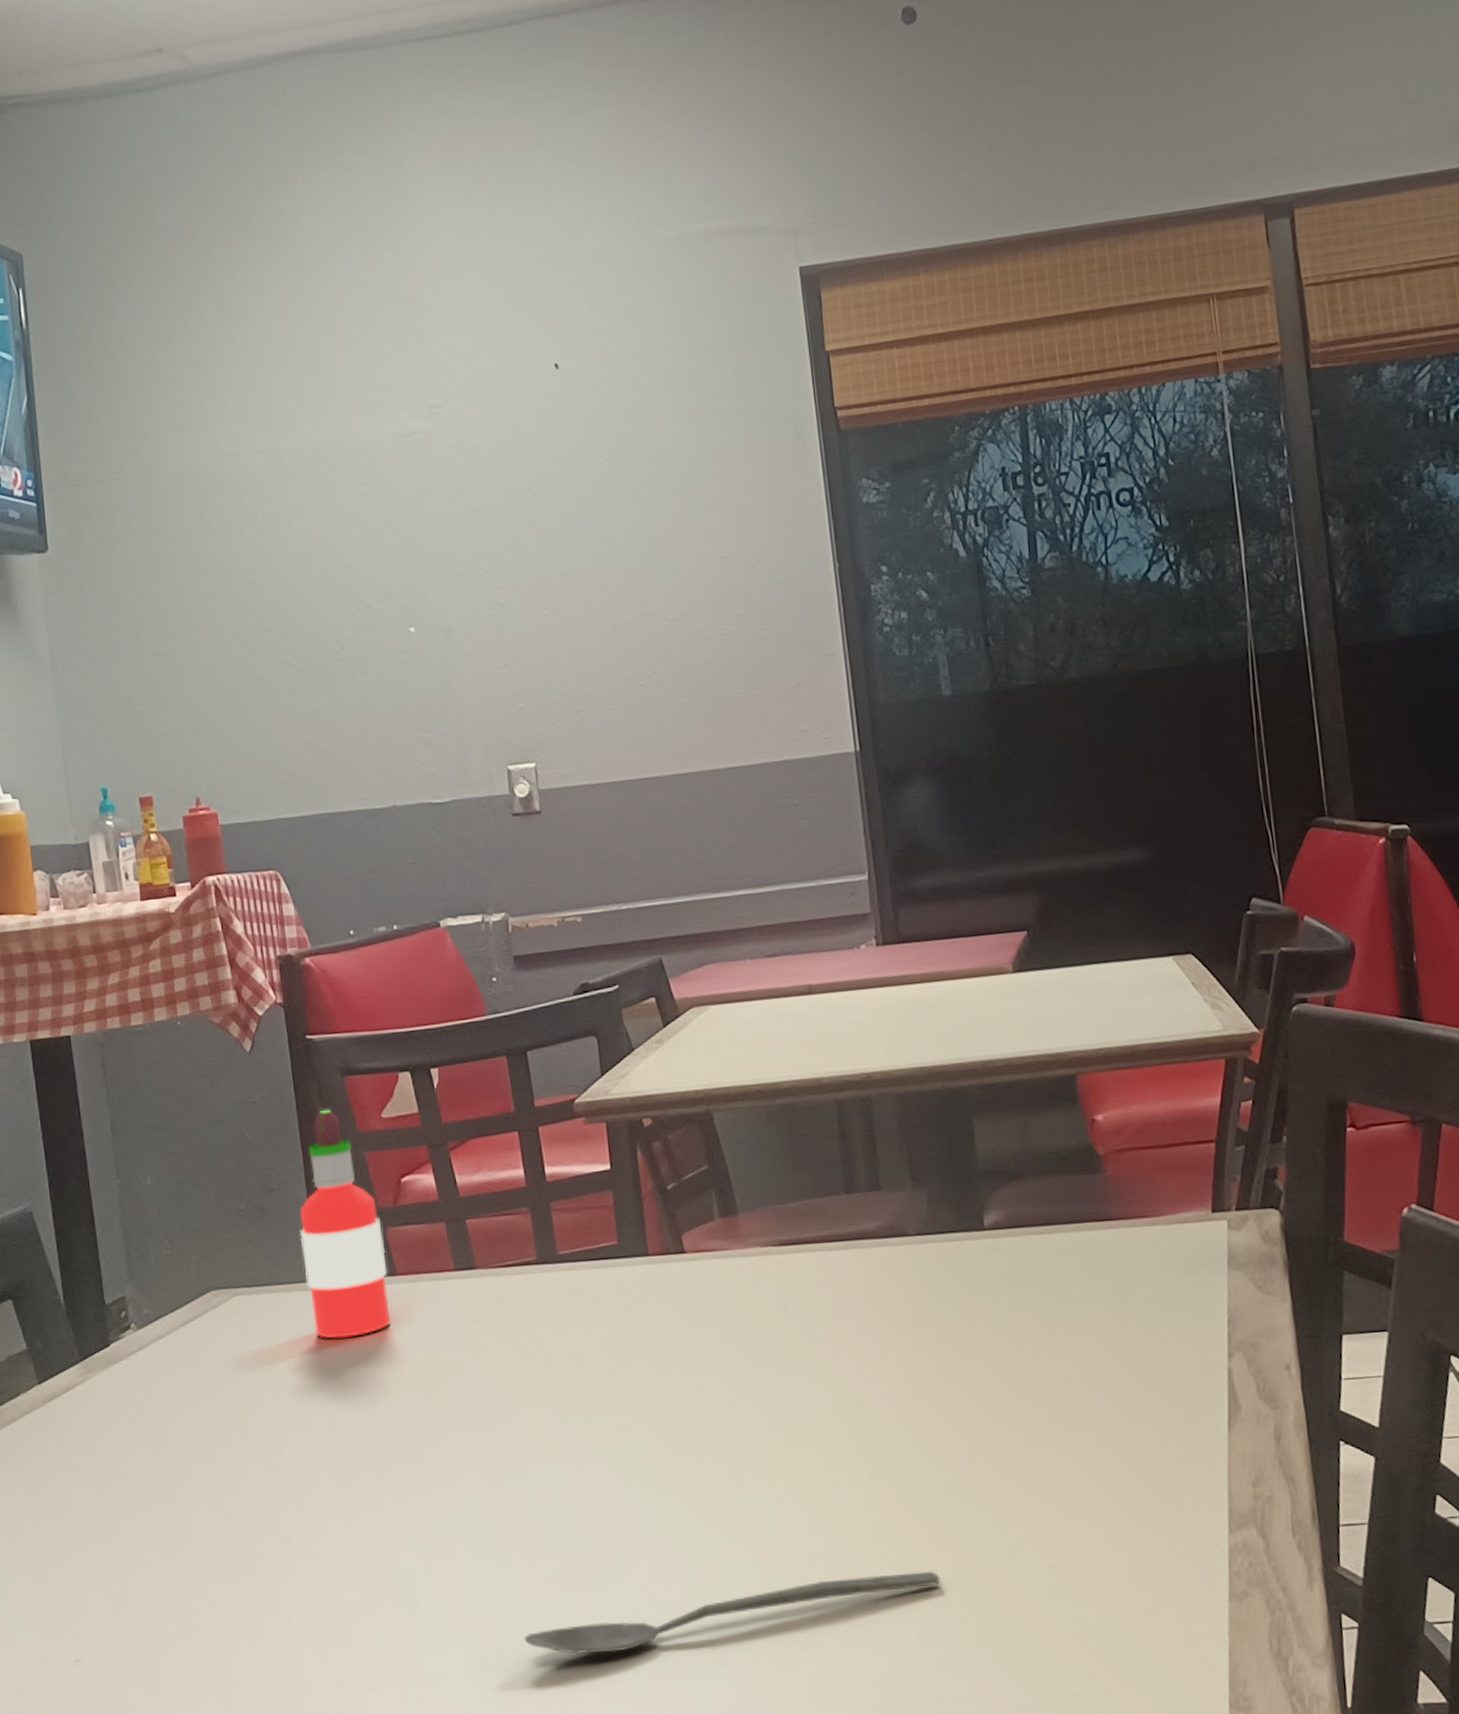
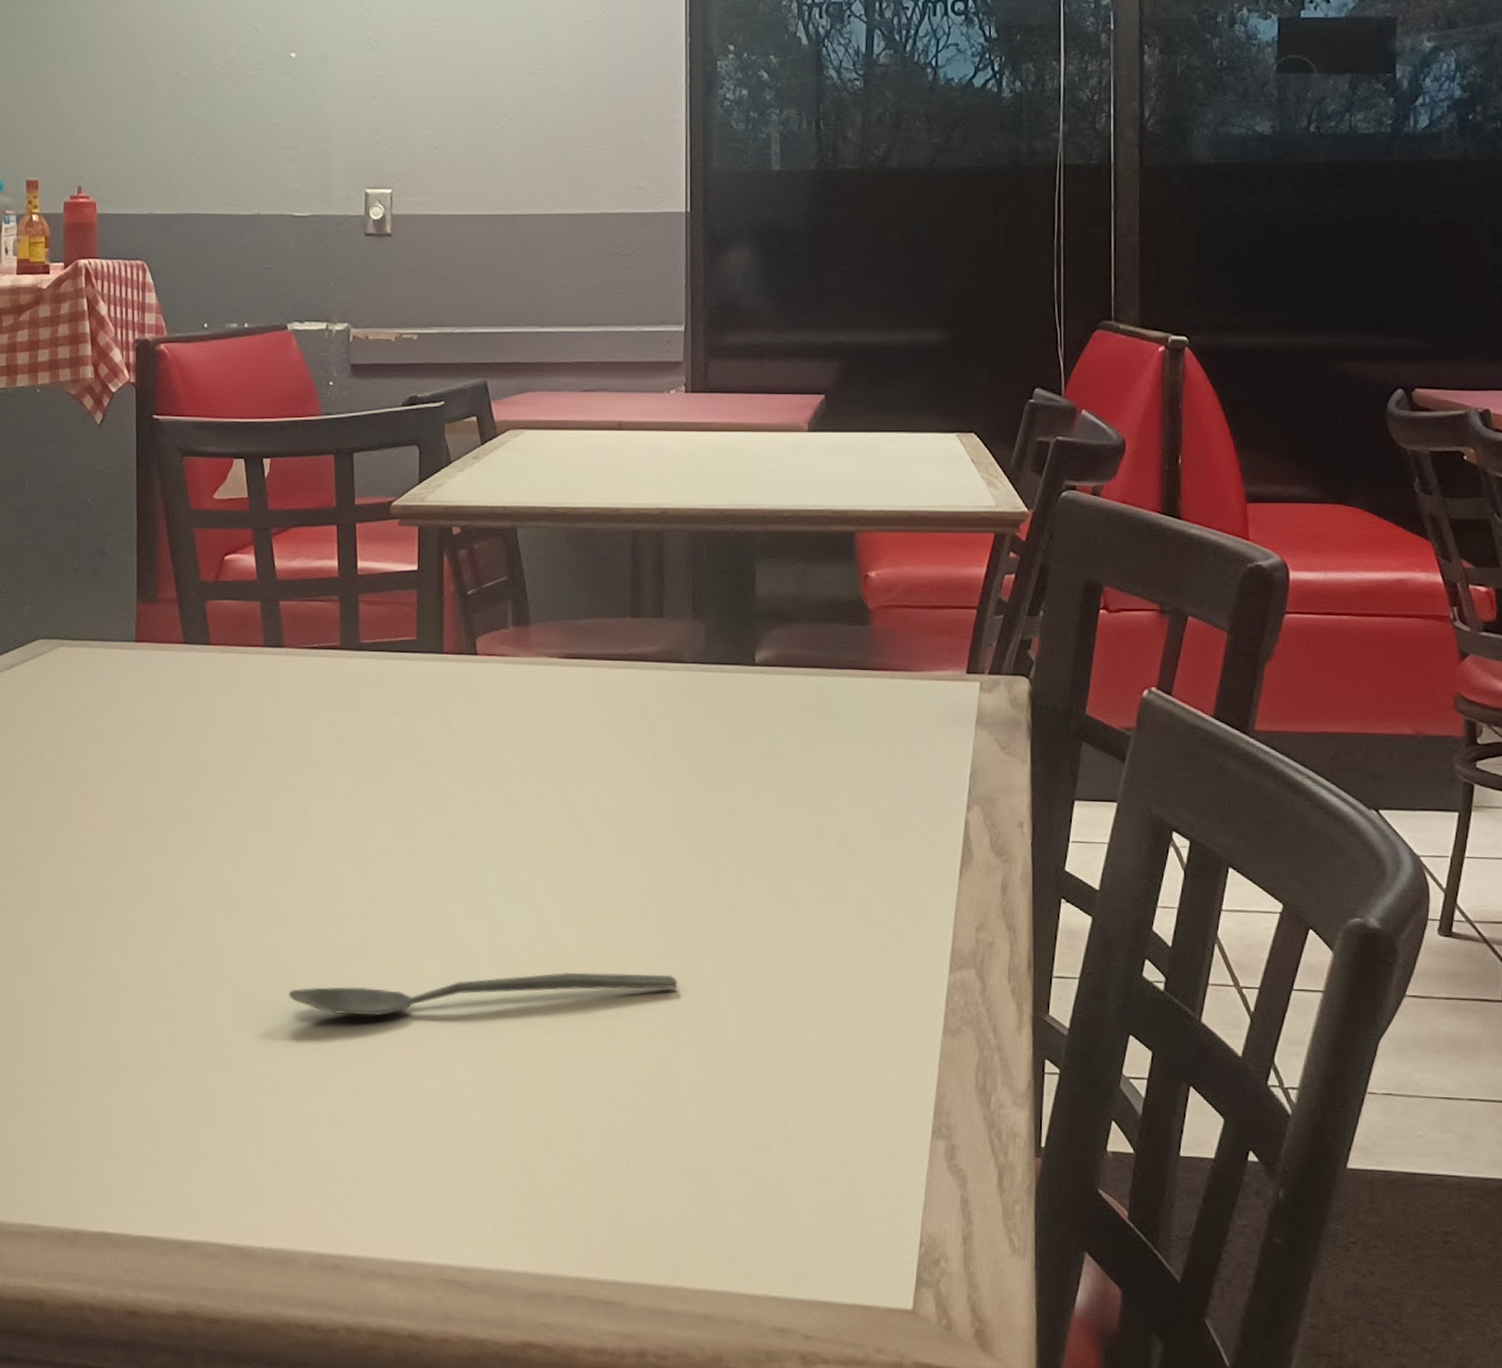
hot sauce: present [299,1109,391,1339] -> none [126,485,203,697]

